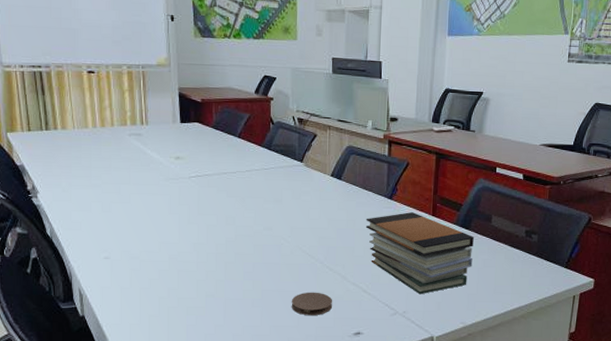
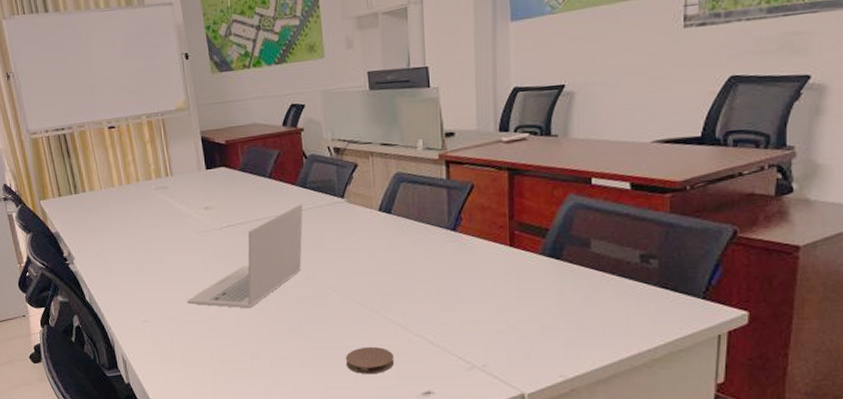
laptop: none [149,163,266,252] -> present [186,203,303,309]
book stack: present [365,212,474,295] -> none [425,244,569,344]

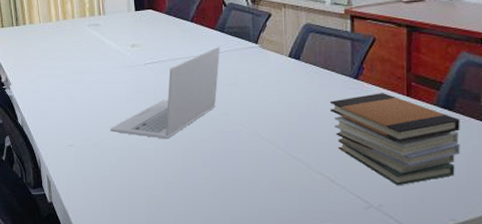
coaster: present [345,346,395,375] -> none [252,181,298,208]
book stack: none [425,244,569,344] -> present [329,93,460,186]

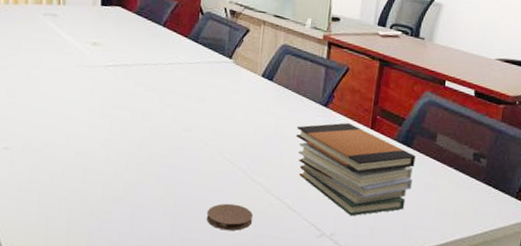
laptop: present [109,46,220,139] -> none [55,56,191,151]
coaster: none [252,181,298,208] -> present [206,203,254,231]

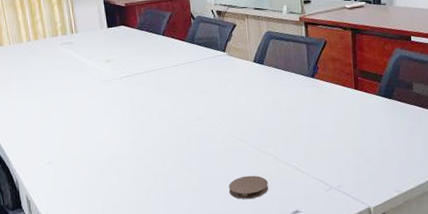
book stack: present [295,123,416,216] -> none [291,88,400,168]

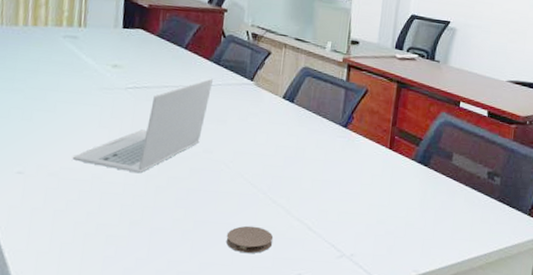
laptop: none [88,56,192,148] -> present [72,78,213,174]

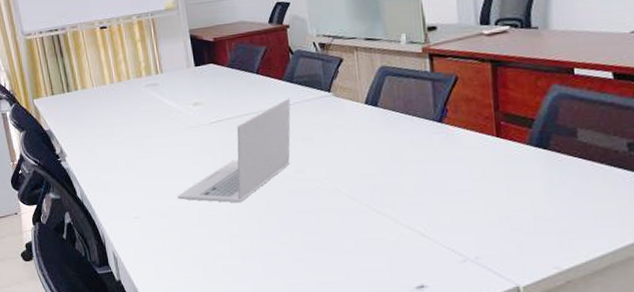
coaster: present [225,225,274,254] -> none [336,240,387,269]

